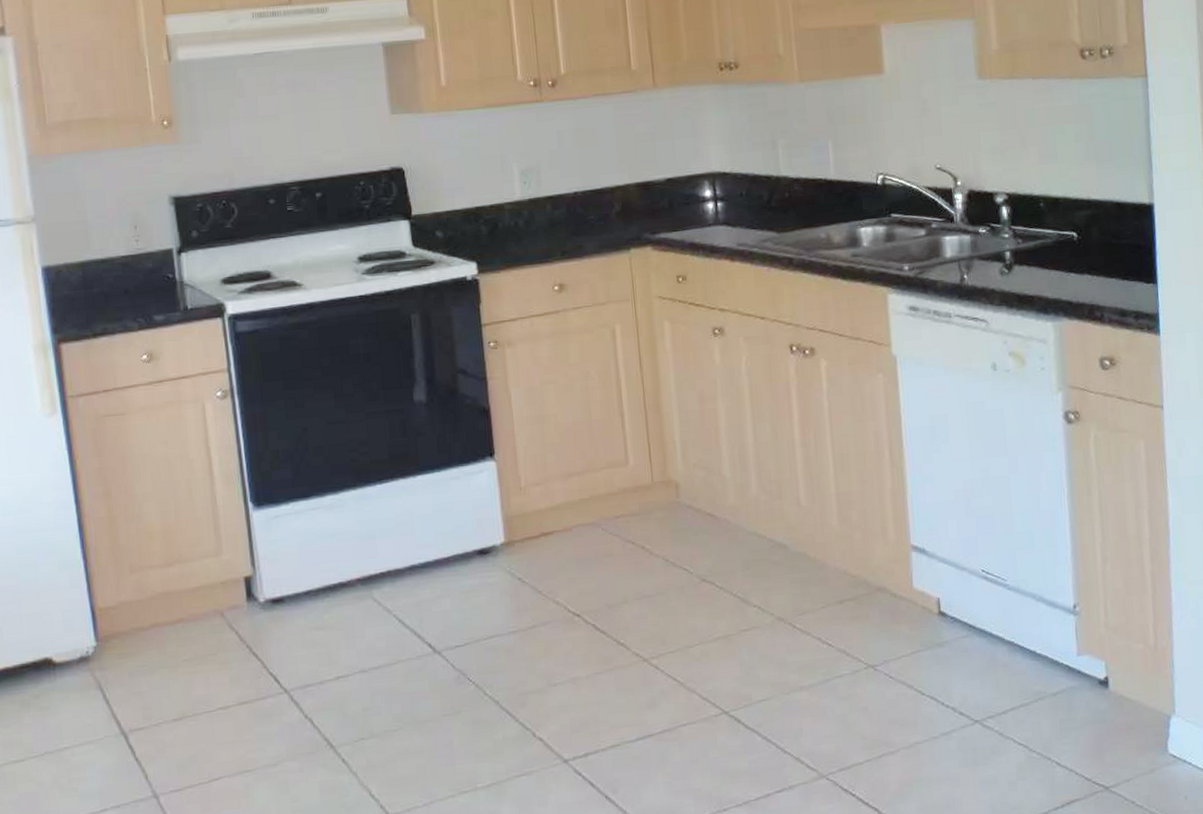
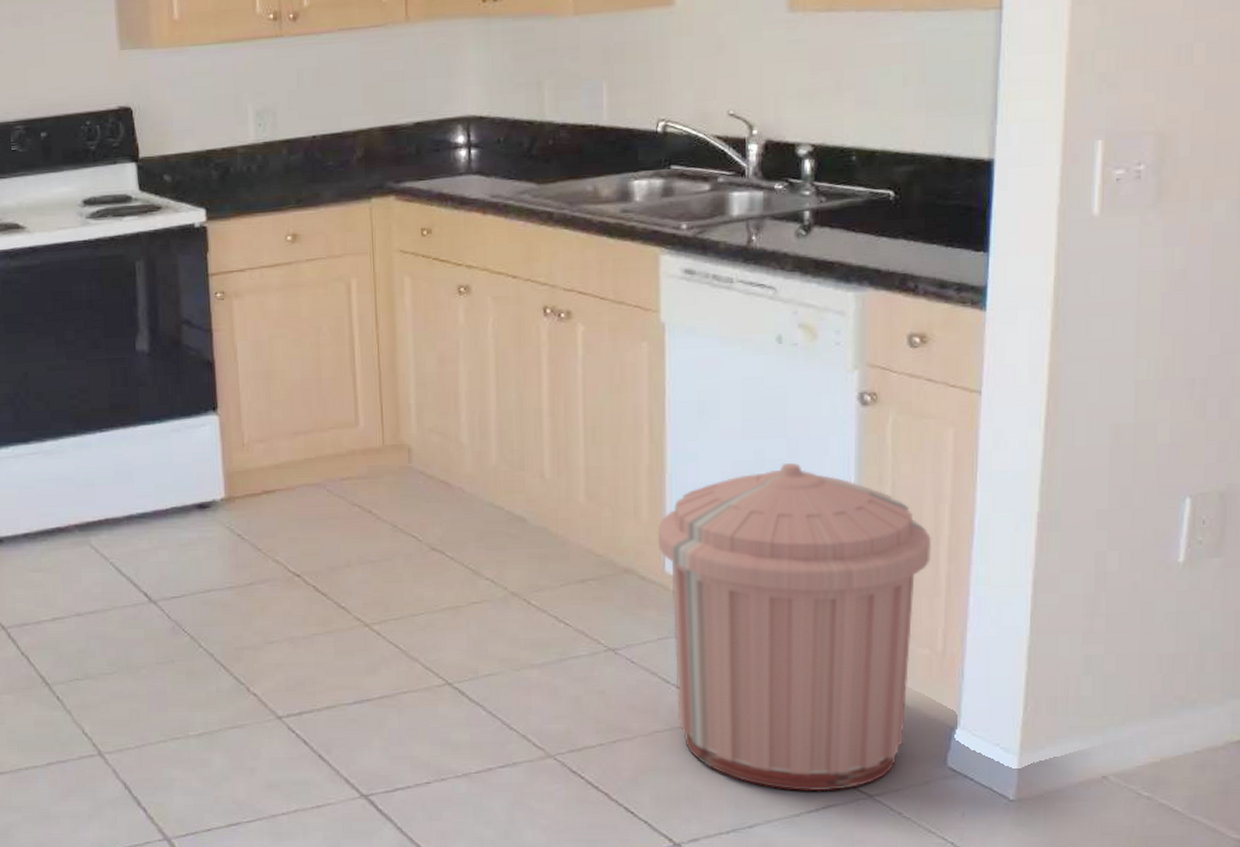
trash can: none [904,478,1137,789] -> present [658,462,932,792]

